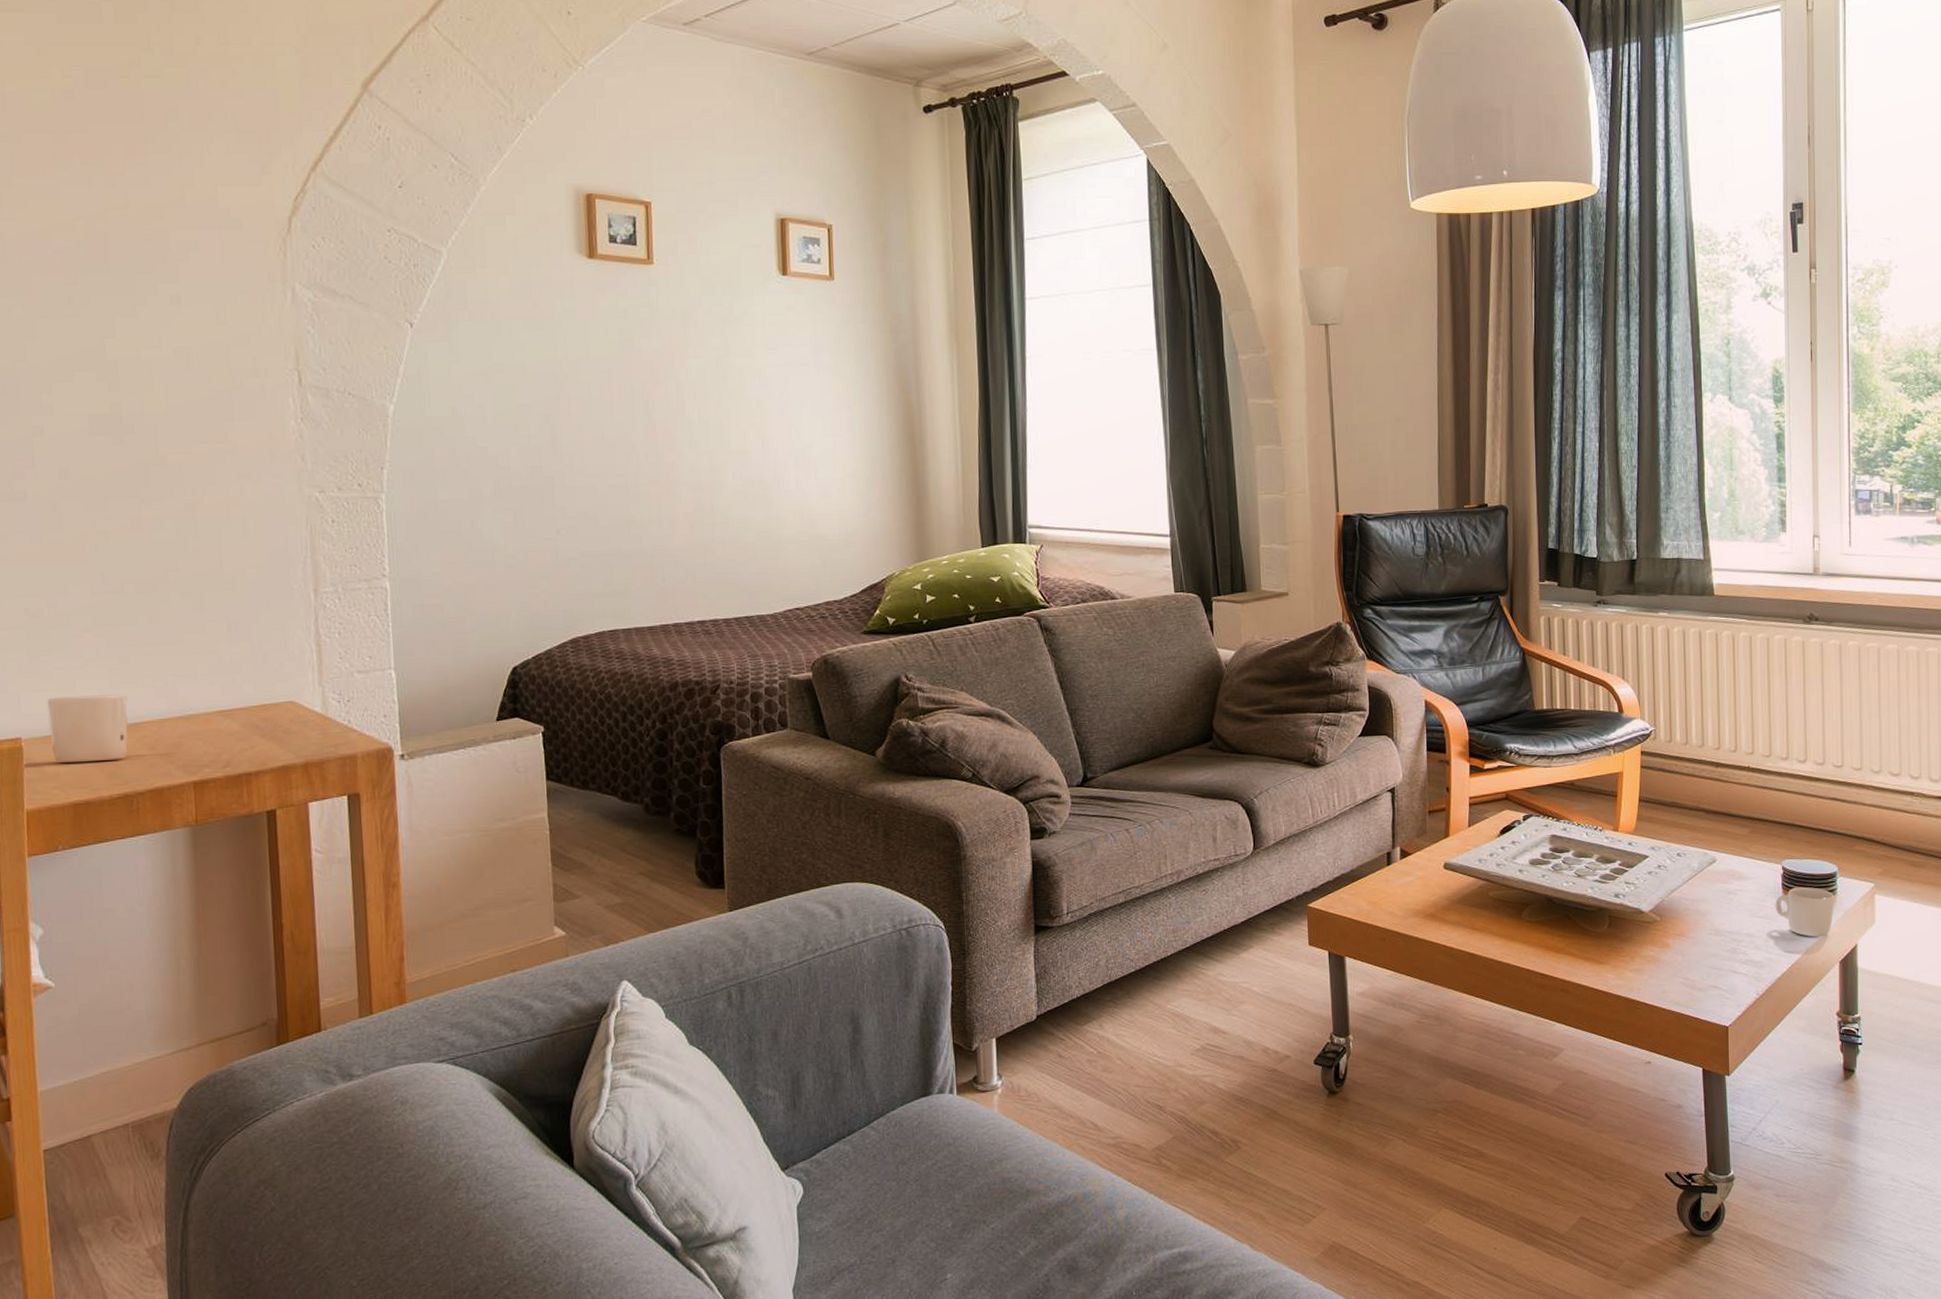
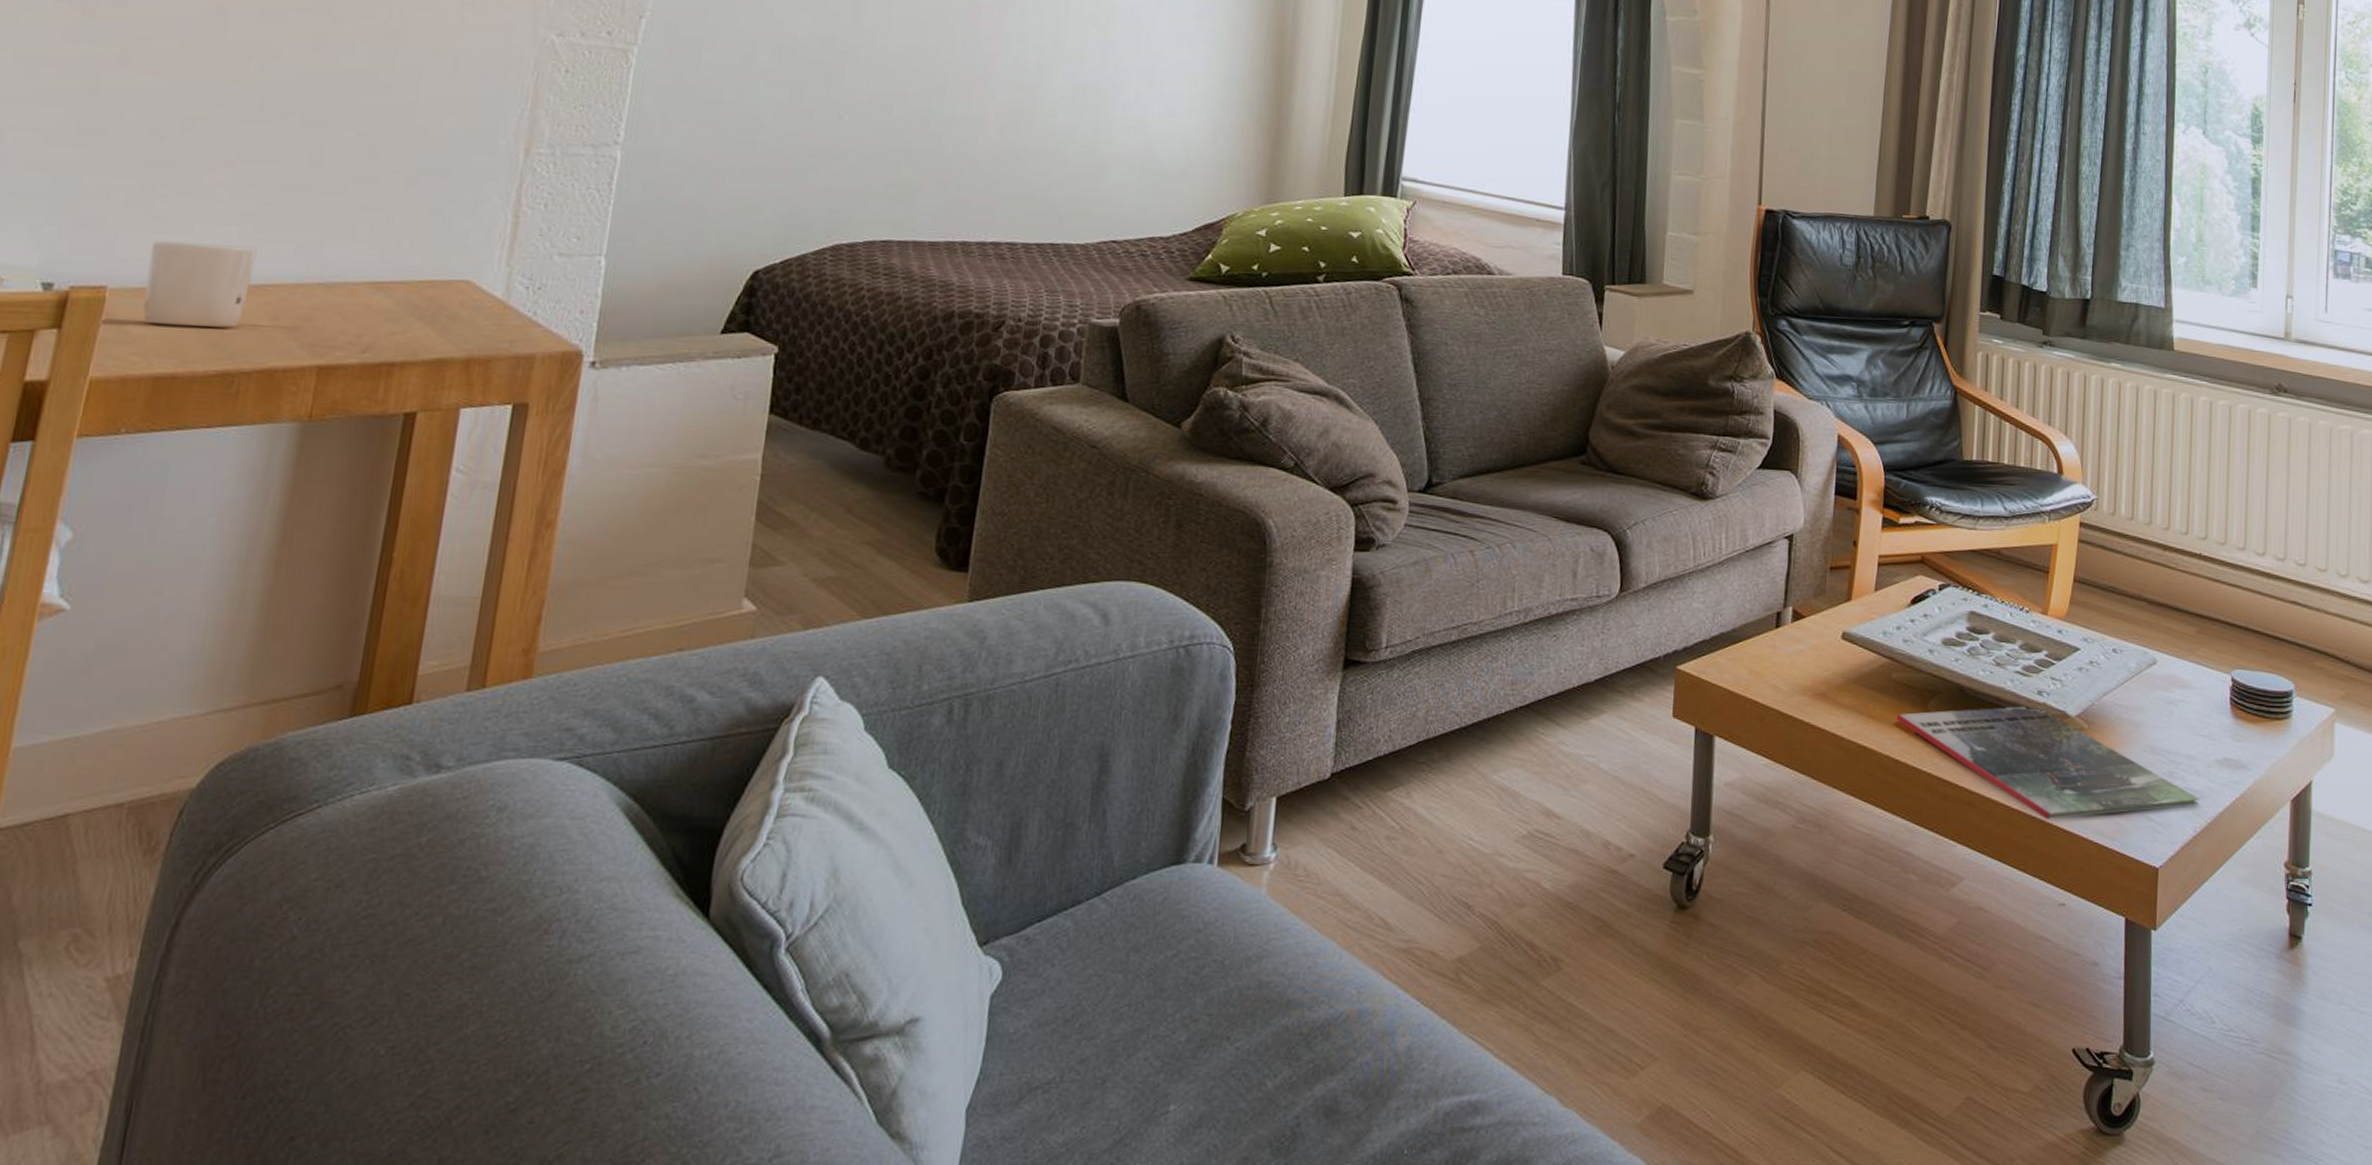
magazine: none [1497,907,1761,997] -> present [1897,706,2200,820]
cup: present [1775,886,1835,937] -> none [2221,704,2289,768]

